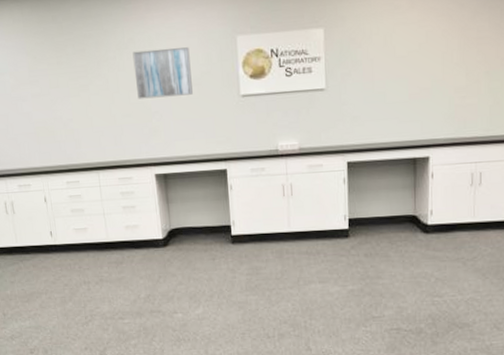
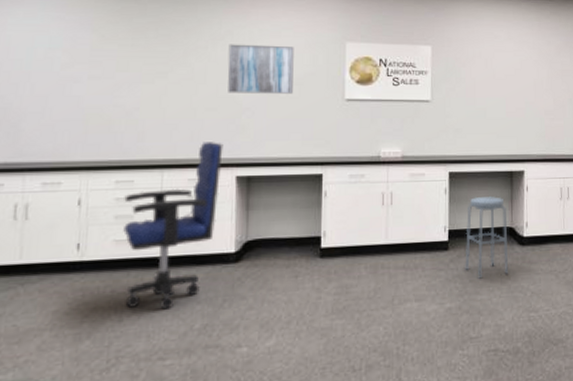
office chair: none [75,145,145,282] -> present [123,142,223,310]
stool: none [366,185,411,265] -> present [465,197,508,279]

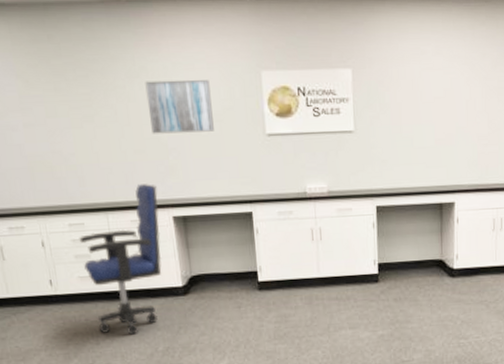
stool: present [465,197,508,279] -> none [395,229,438,309]

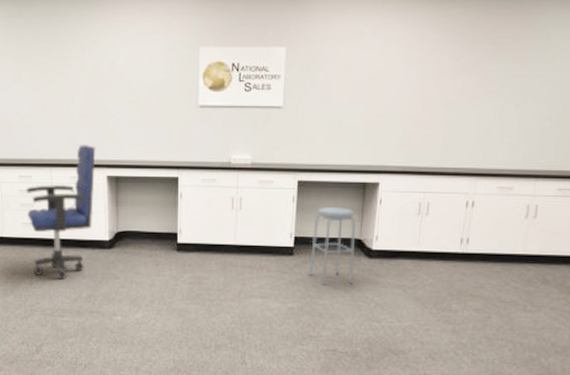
wall art: present [145,79,214,134] -> none [95,53,152,101]
stool: none [395,229,438,309] -> present [309,207,356,285]

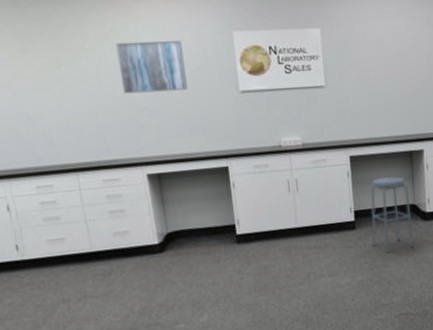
office chair: present [26,145,96,280] -> none [48,143,137,297]
wall art: none [95,53,152,101] -> present [116,40,187,94]

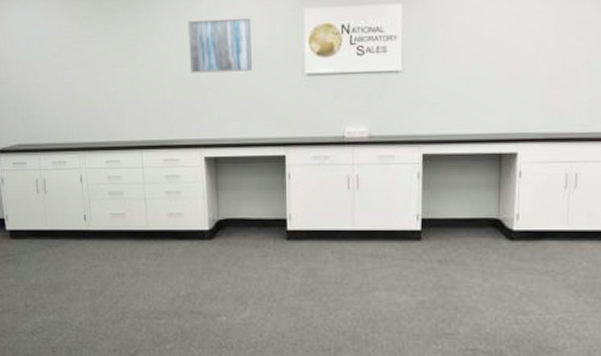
stool: present [370,176,413,253] -> none [440,183,492,273]

